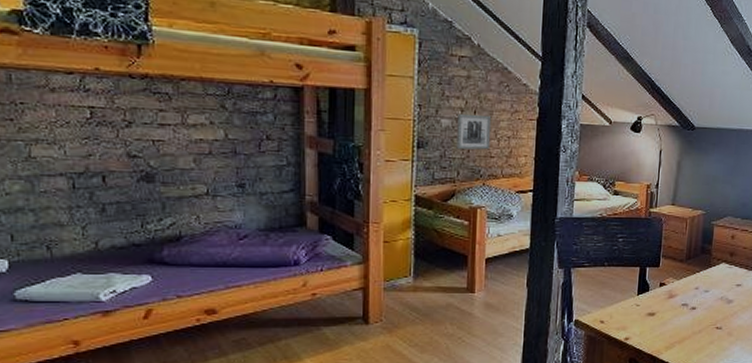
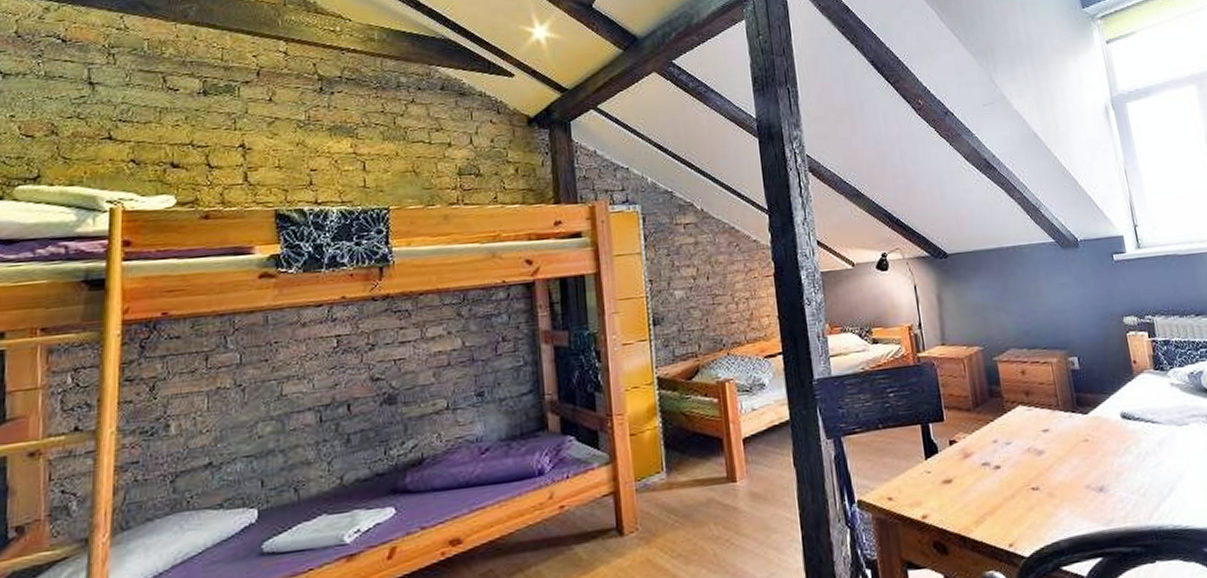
wall art: present [456,114,492,150] -> none [690,278,730,321]

